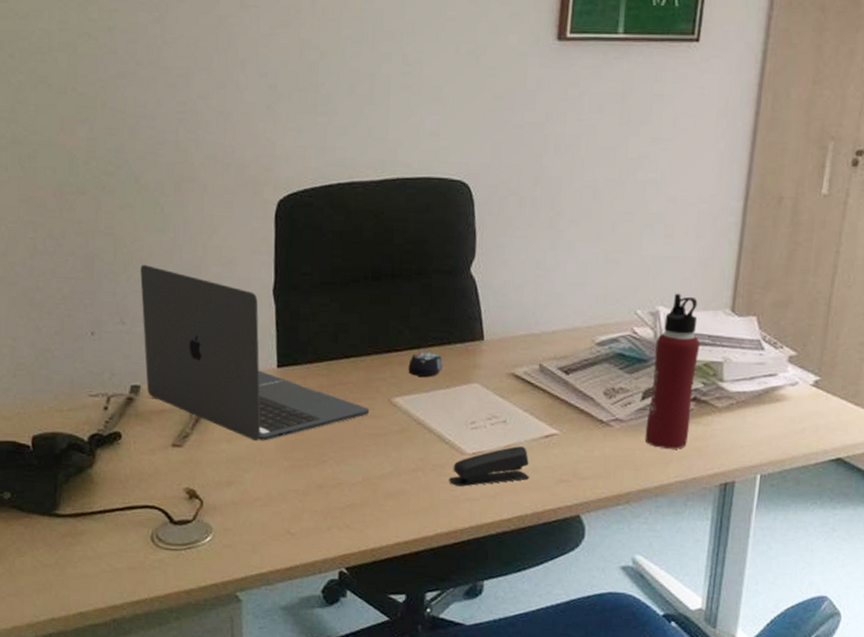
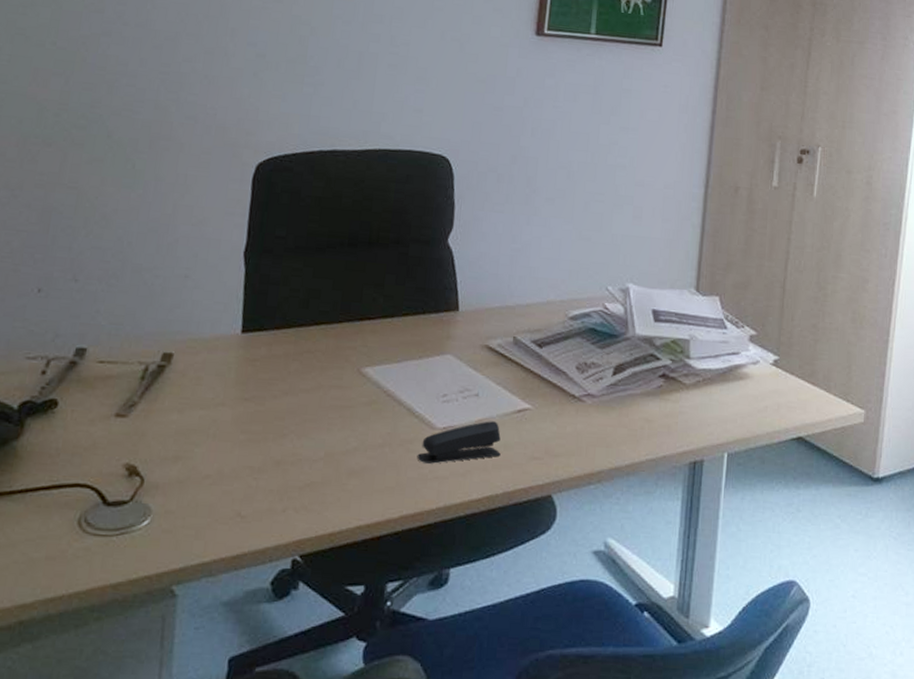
laptop: present [140,264,370,441] -> none [94,220,338,412]
computer mouse: present [408,350,443,377] -> none [380,319,416,347]
water bottle: present [644,293,700,449] -> none [616,271,667,426]

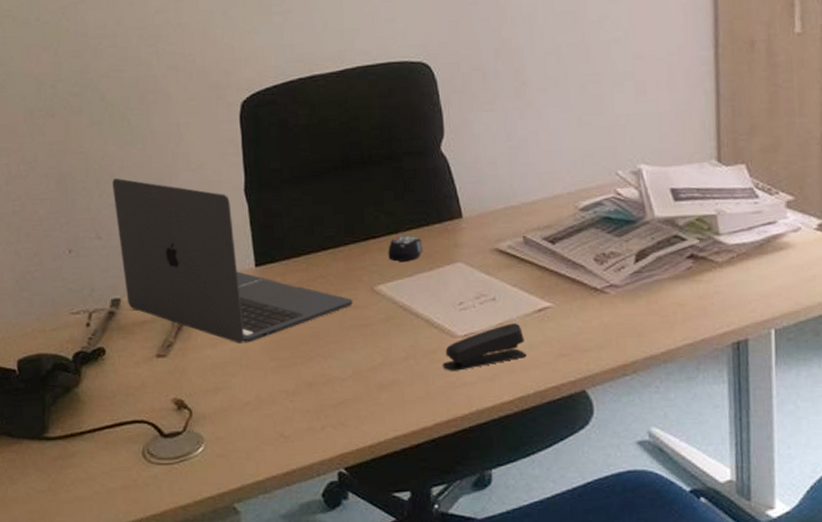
laptop: none [94,220,338,412] -> present [112,178,353,343]
computer mouse: none [380,319,416,347] -> present [388,234,423,262]

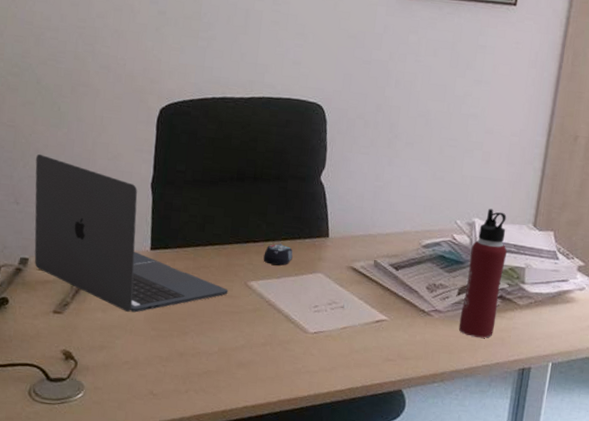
stapler: present [442,323,527,371] -> none [292,328,362,361]
water bottle: none [642,149,691,311] -> present [458,208,507,338]

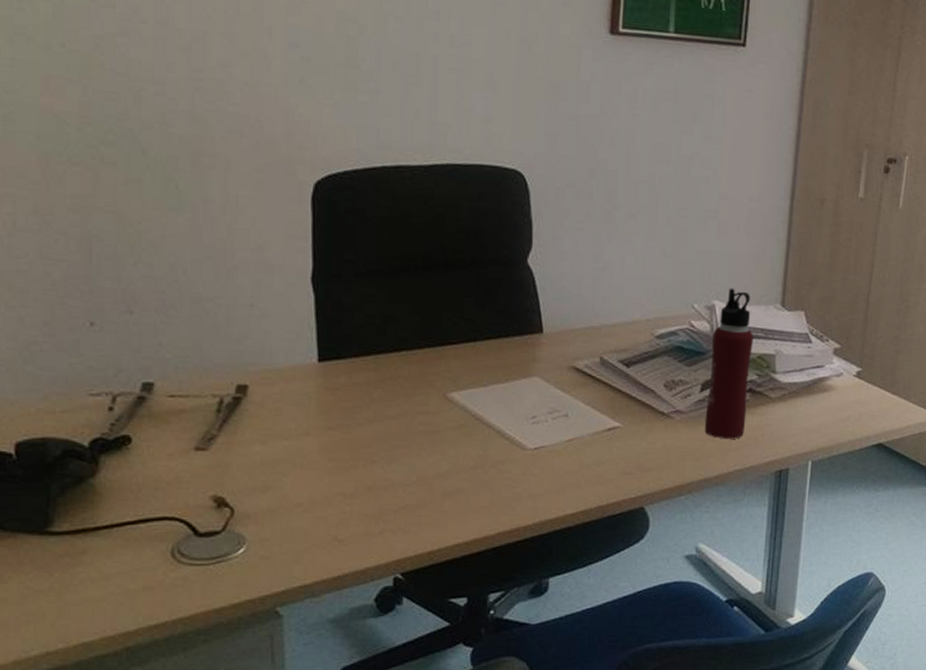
laptop: present [34,154,229,313] -> none [151,246,424,442]
computer mouse: present [263,243,293,266] -> none [464,343,501,371]

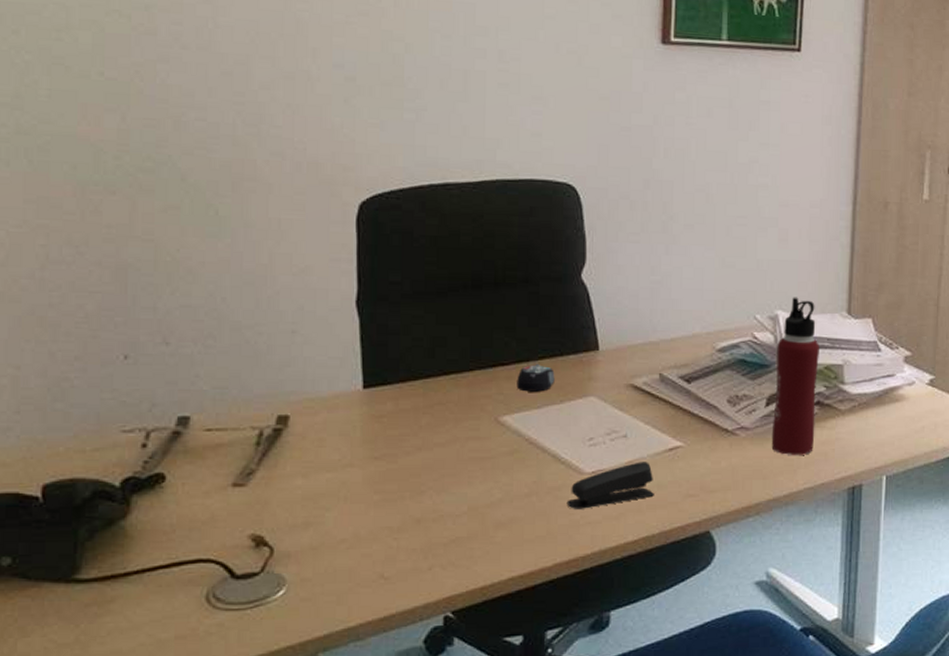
computer mouse: none [464,343,501,371] -> present [516,363,555,392]
stapler: none [510,440,593,483] -> present [566,462,654,509]

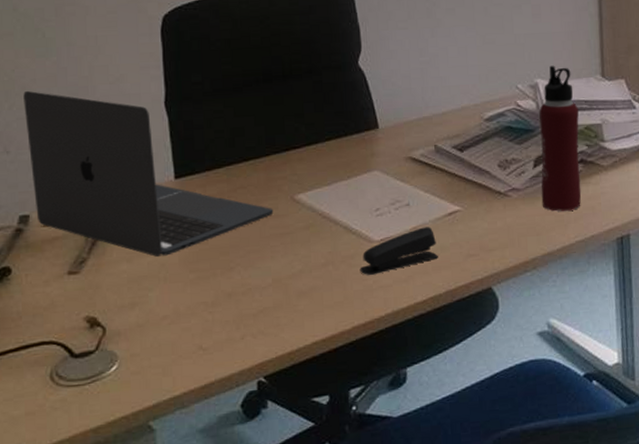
laptop: none [189,274,474,473] -> present [23,90,274,257]
computer mouse: present [516,363,555,392] -> none [308,144,341,171]

